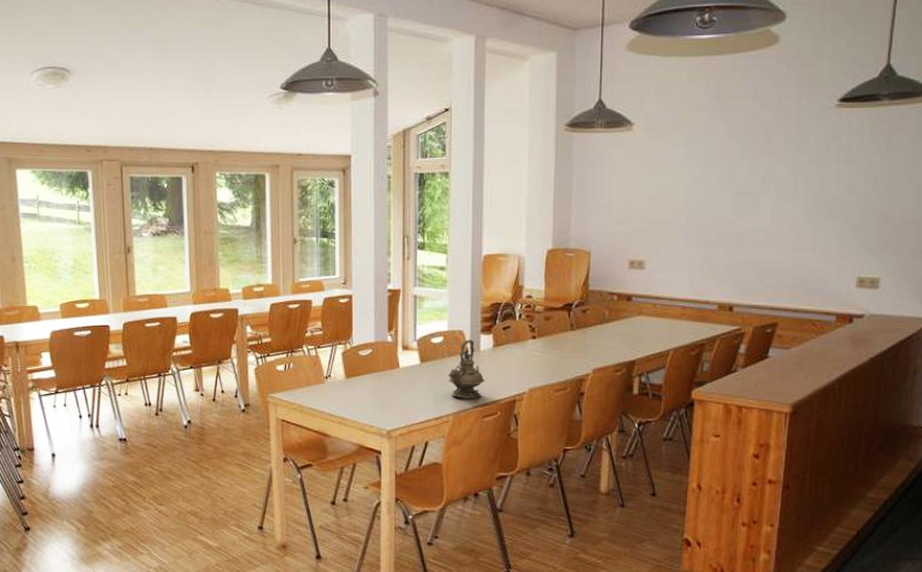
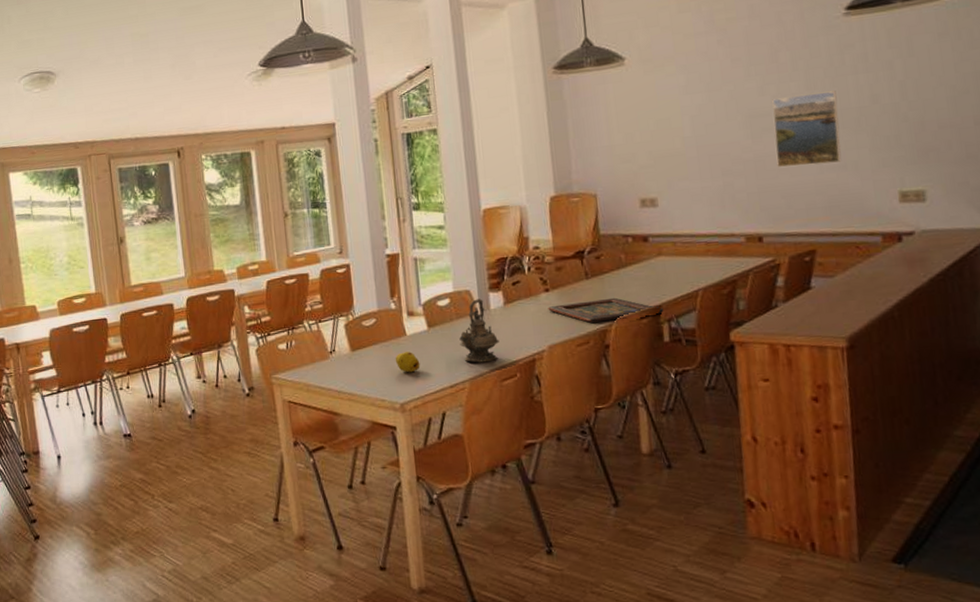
fruit: none [386,383,410,403] -> present [395,352,420,373]
religious icon: none [533,350,637,372] -> present [548,297,664,324]
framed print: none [756,177,818,245] -> present [772,90,842,167]

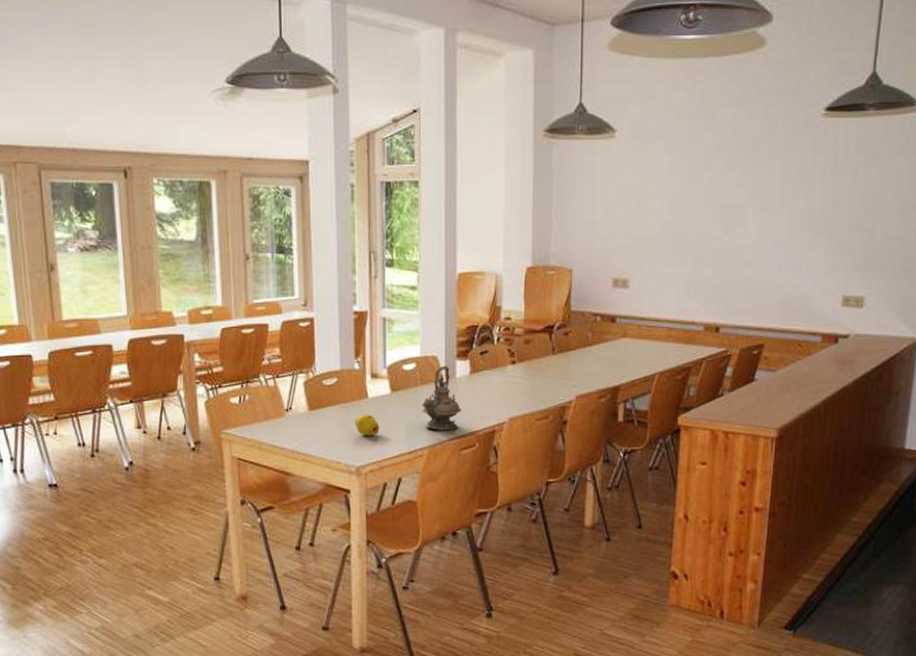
religious icon: present [548,297,664,324] -> none [513,375,622,399]
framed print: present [772,90,842,167] -> none [742,191,804,262]

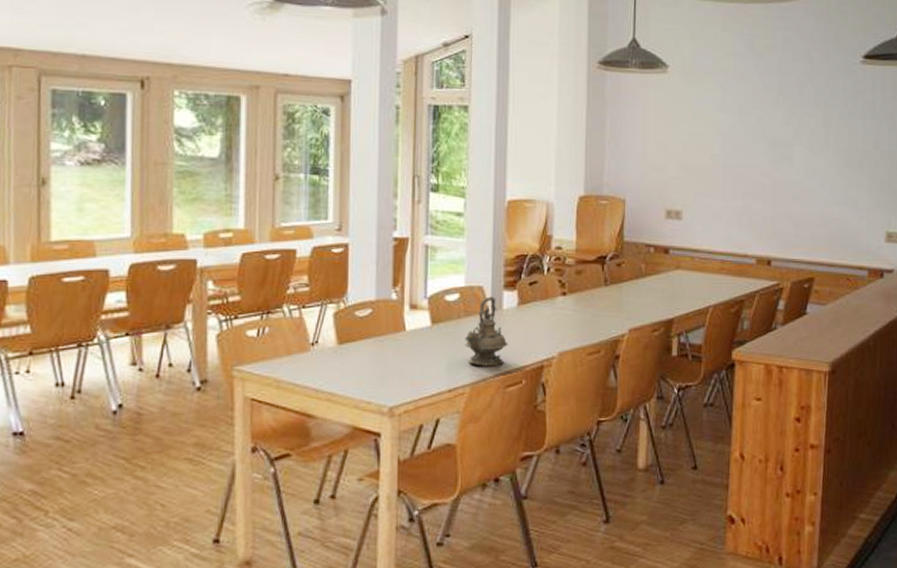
fruit: present [354,415,380,436] -> none [389,349,418,373]

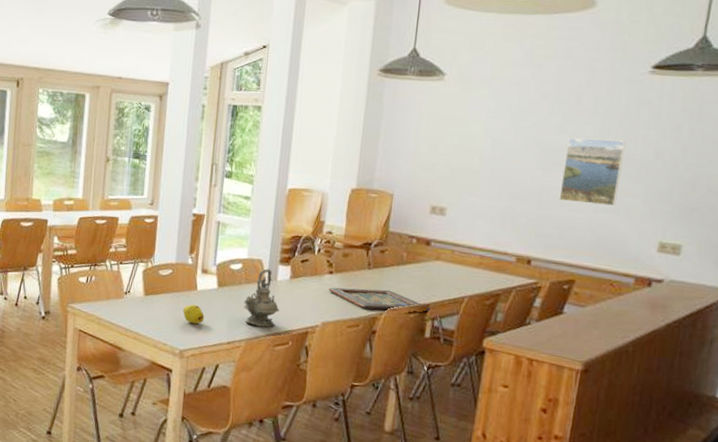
fruit: none [389,349,418,373] -> present [182,304,205,324]
religious icon: none [563,307,675,333] -> present [328,287,431,311]
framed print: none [791,130,847,198] -> present [559,138,626,206]

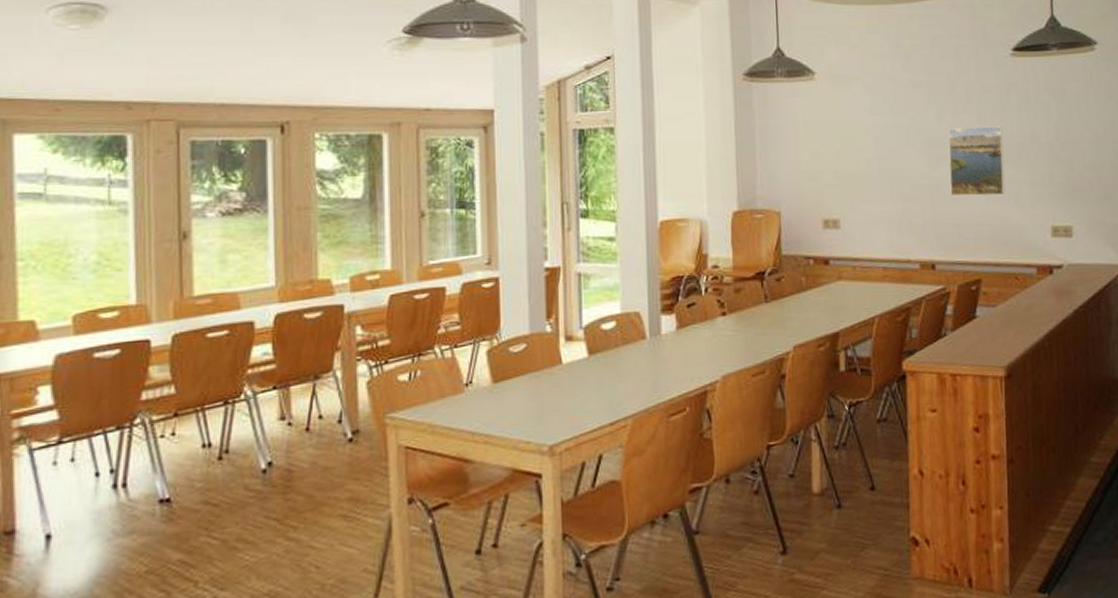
fruit: present [182,304,205,324] -> none [546,383,576,409]
teapot: present [243,269,279,327] -> none [624,322,669,396]
religious icon: present [328,287,431,311] -> none [724,323,841,351]

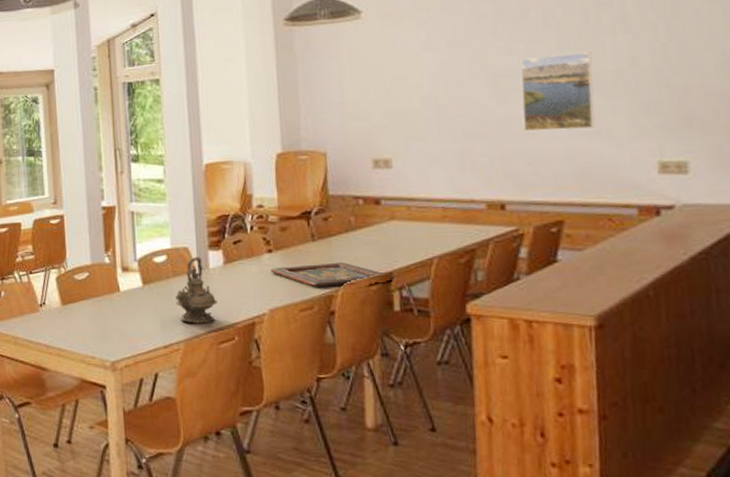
teapot: none [624,322,669,396] -> present [175,256,218,324]
religious icon: none [724,323,841,351] -> present [270,262,395,288]

